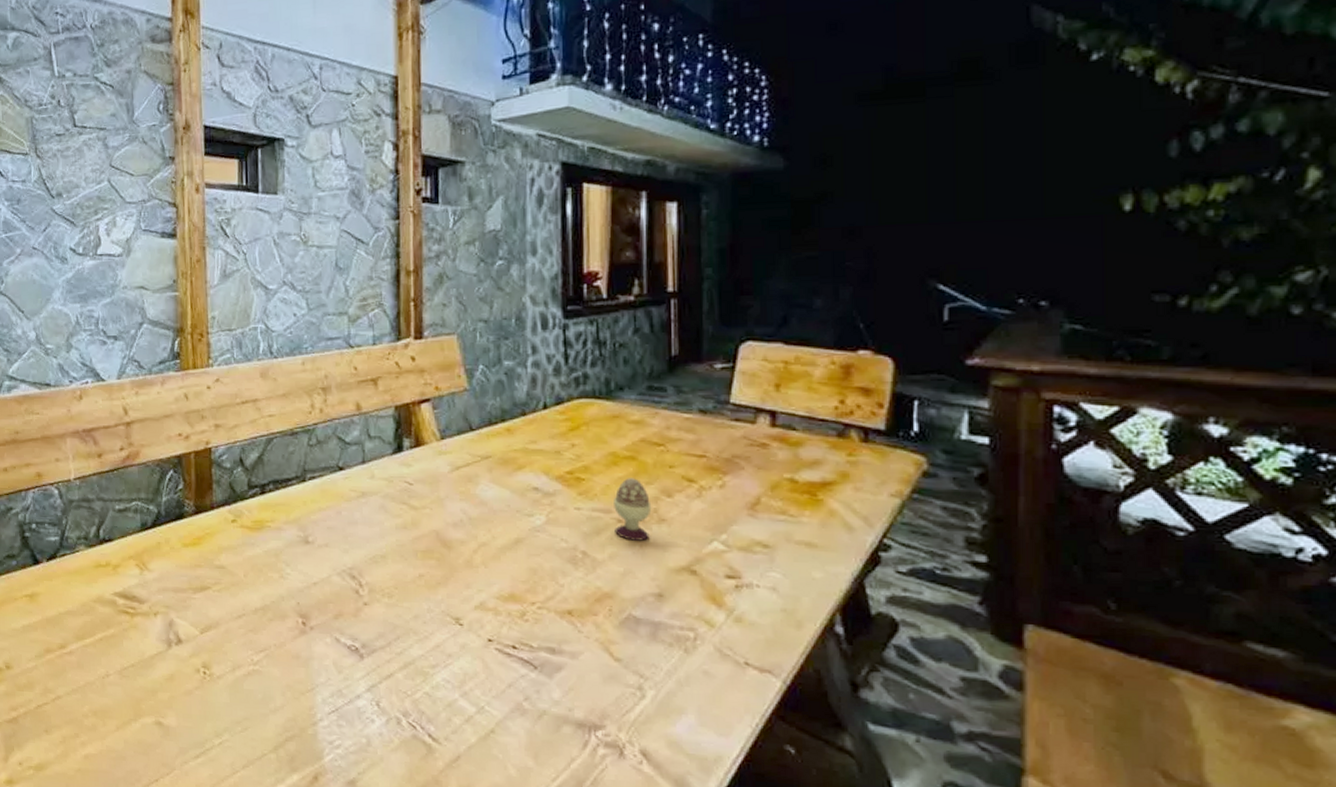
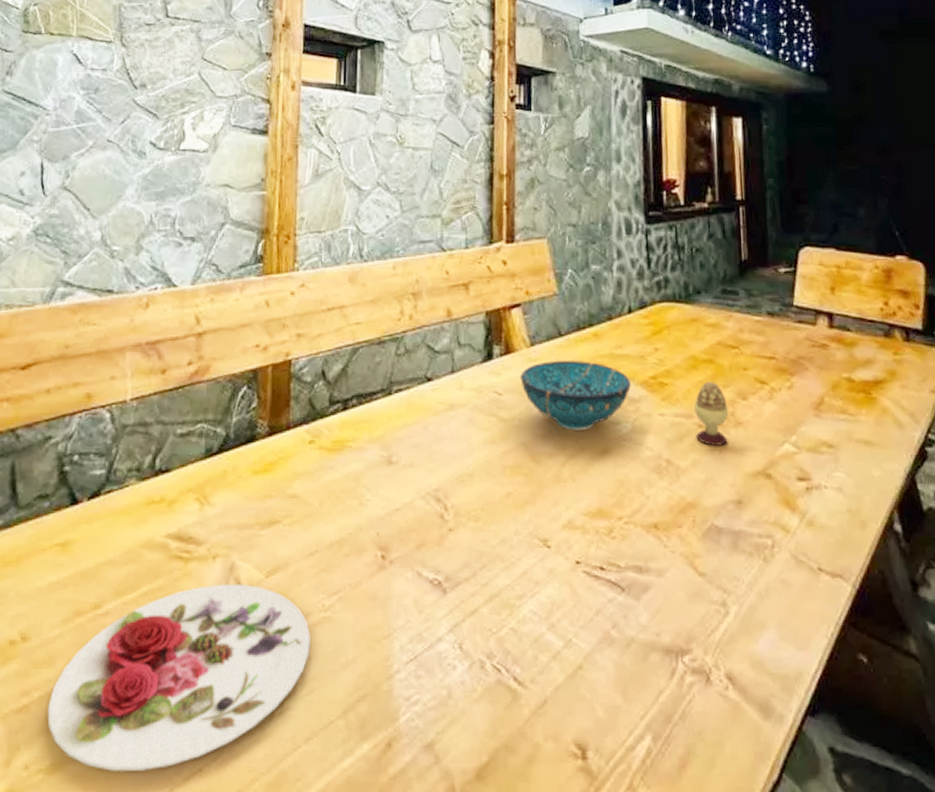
plate: none [32,636,243,776] -> present [47,583,310,771]
decorative bowl: none [431,453,545,521] -> present [520,360,631,431]

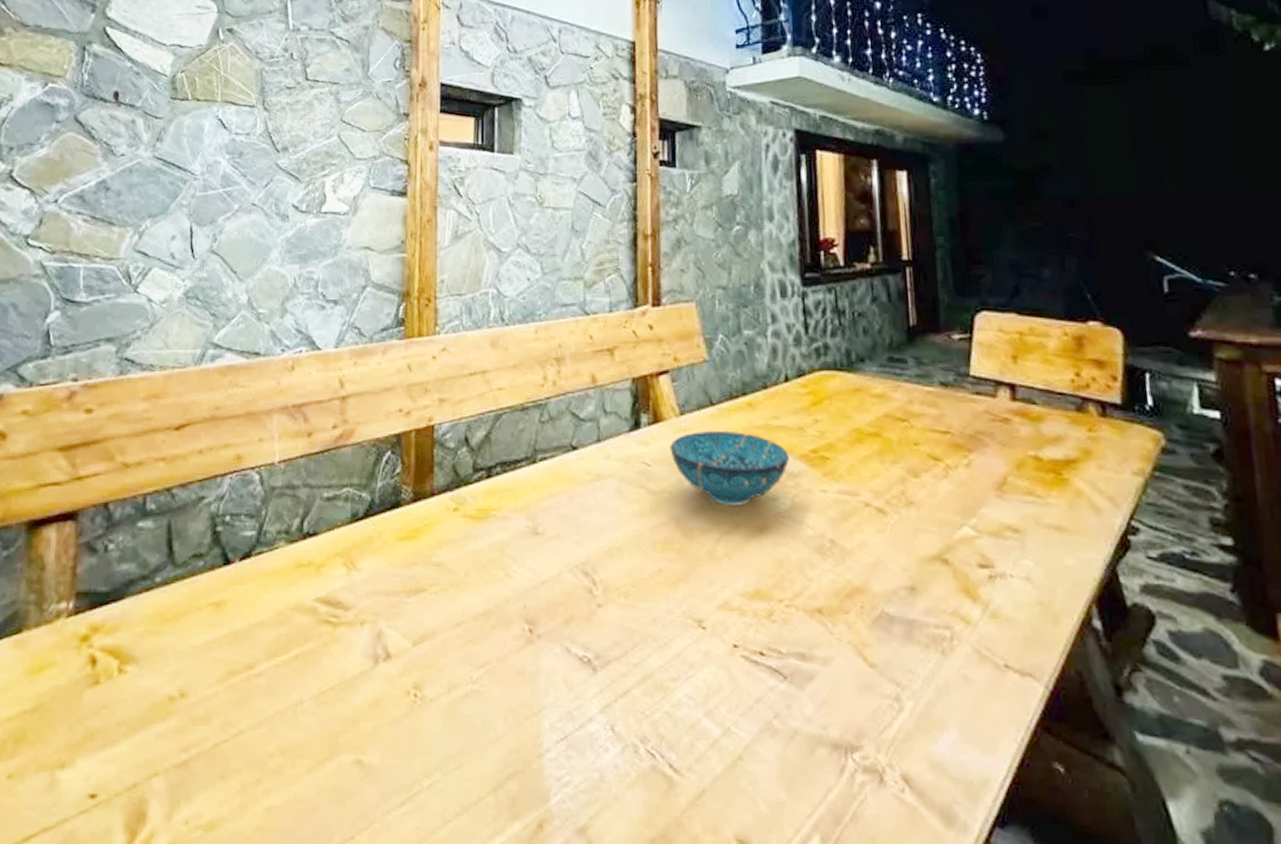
plate: present [47,583,310,771] -> none [205,650,459,834]
decorative egg: present [694,381,729,446] -> none [860,457,899,527]

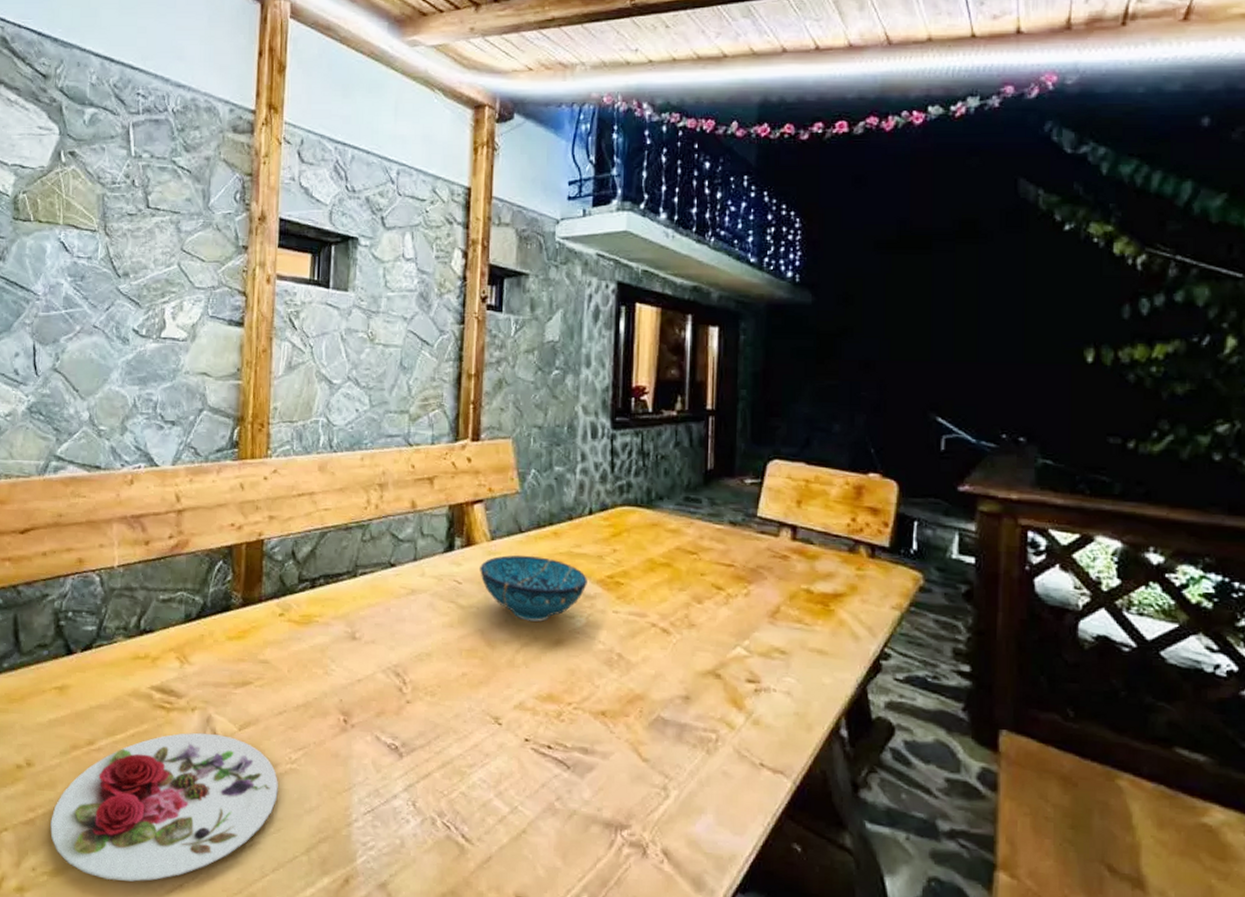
plate: none [205,650,459,834] -> present [50,732,278,882]

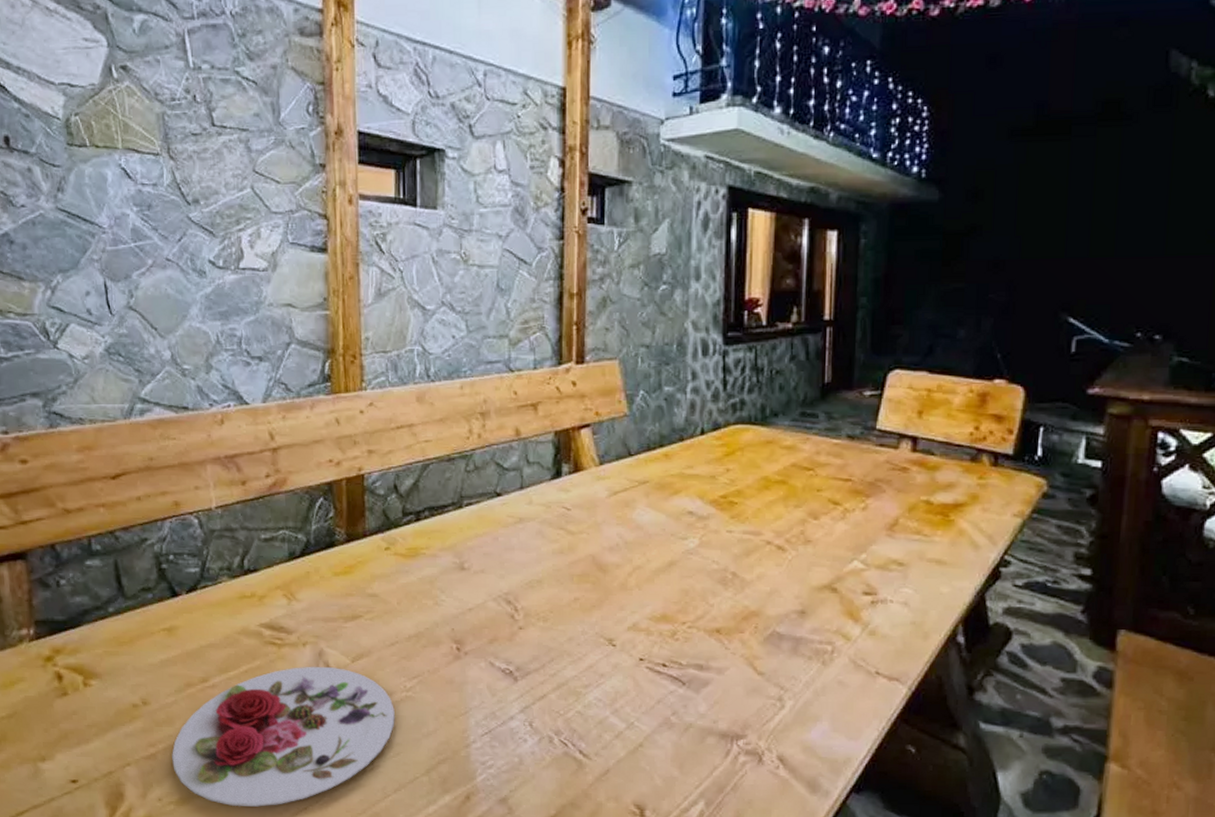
decorative bowl: present [480,555,587,622] -> none [589,478,700,544]

